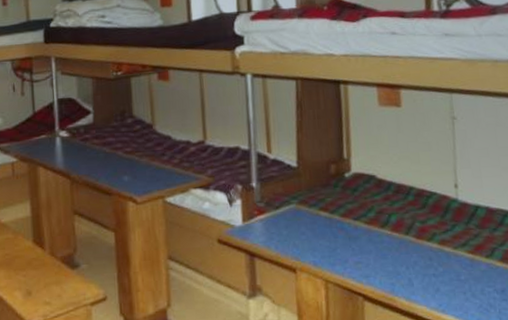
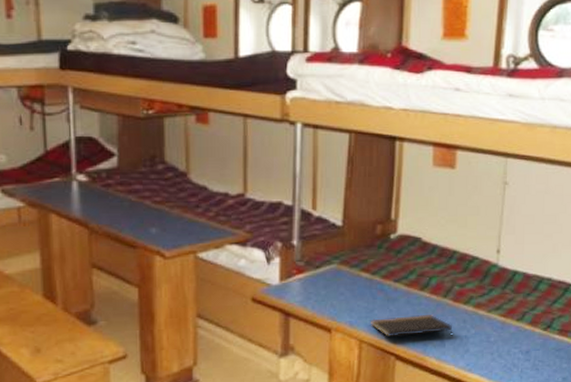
notepad: none [333,251,421,277] -> present [370,313,453,338]

